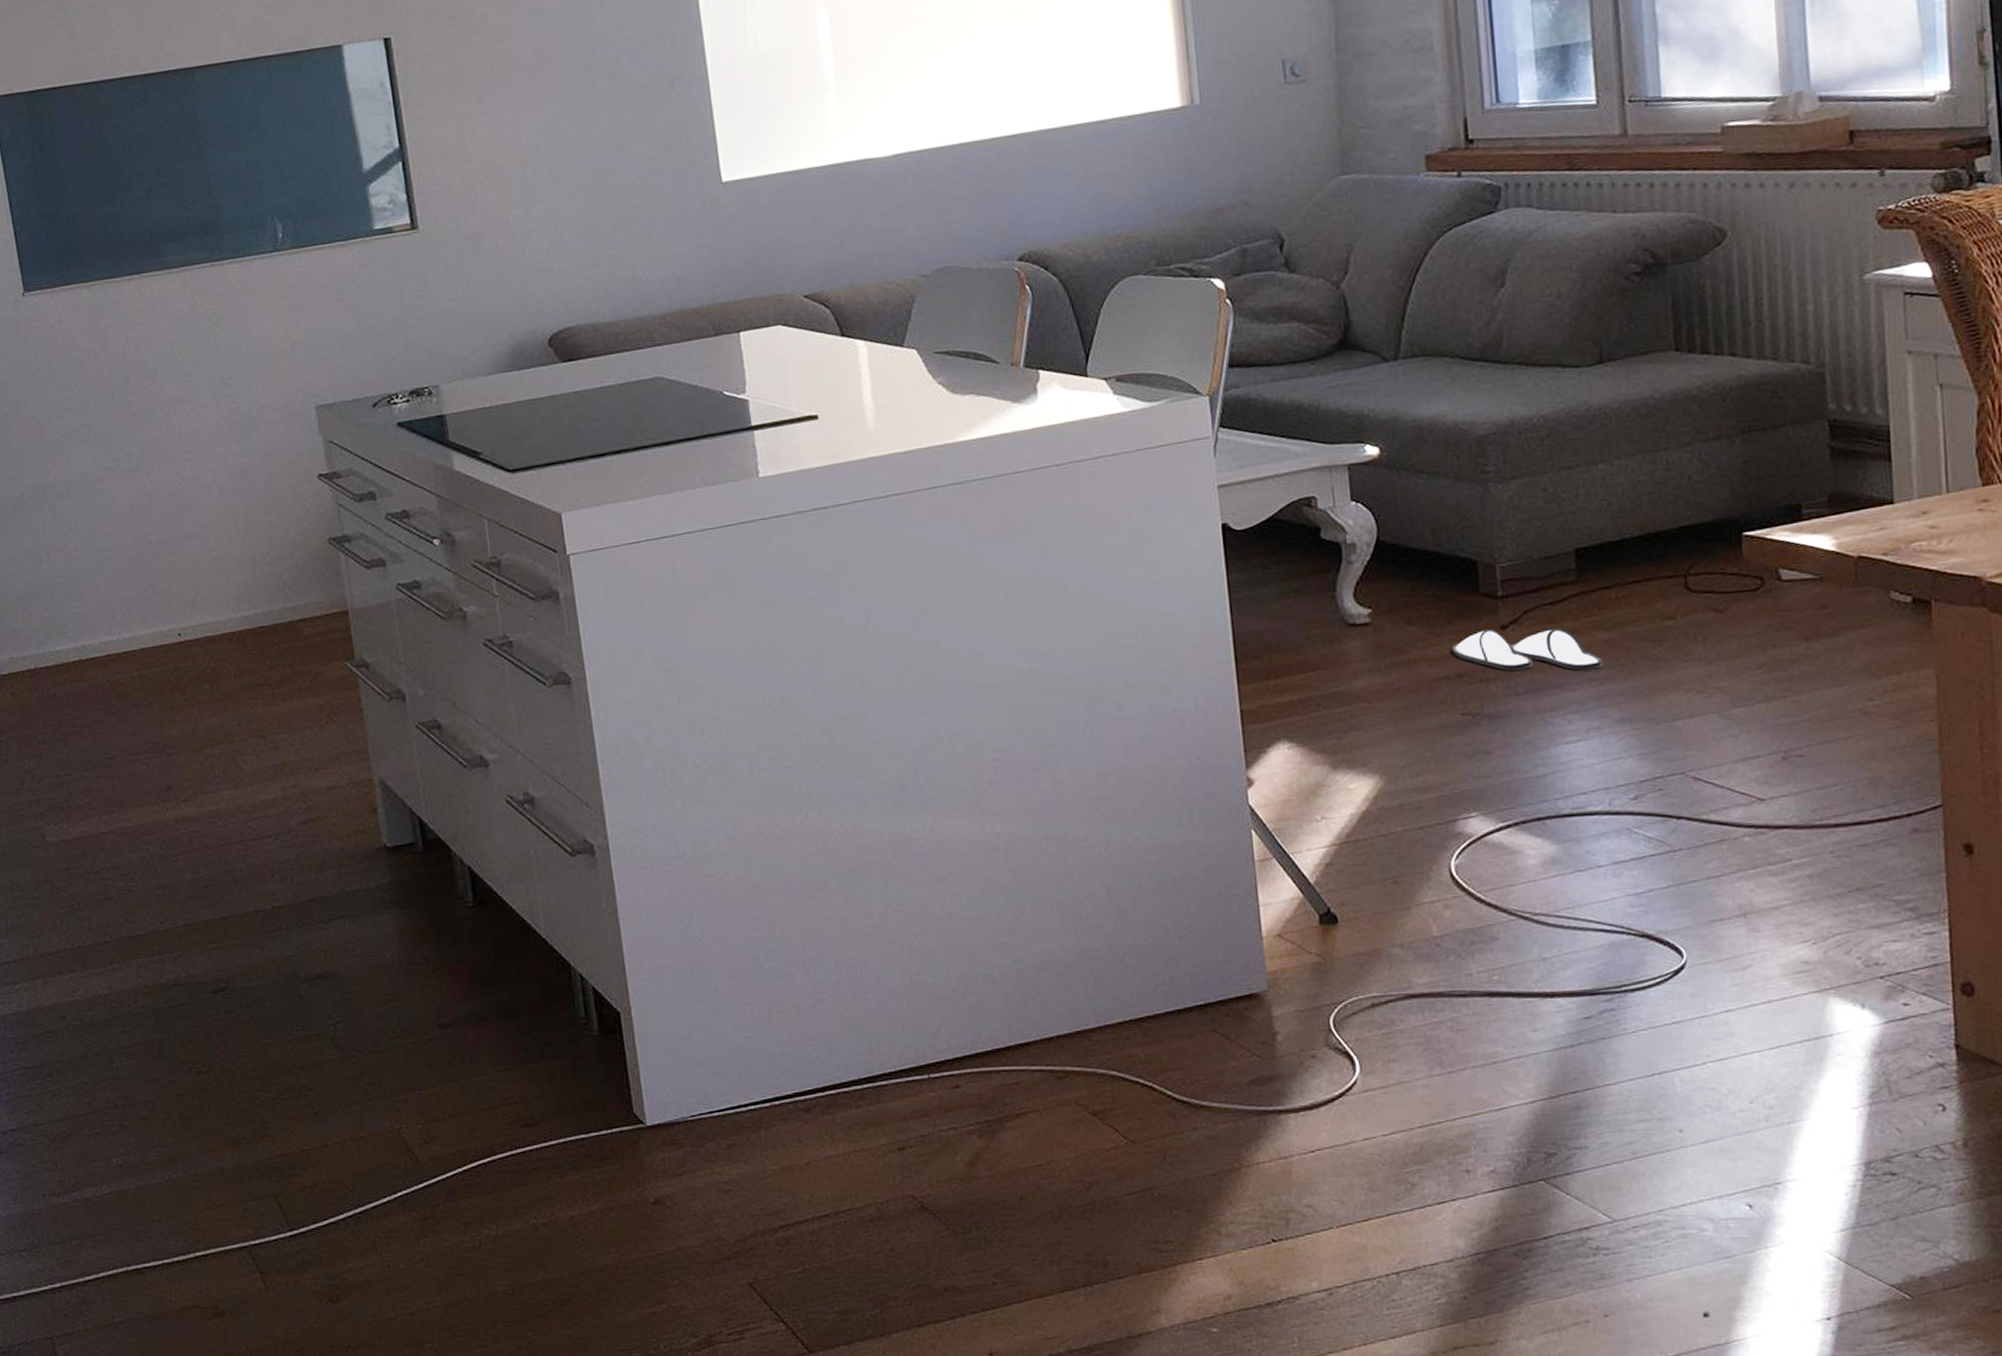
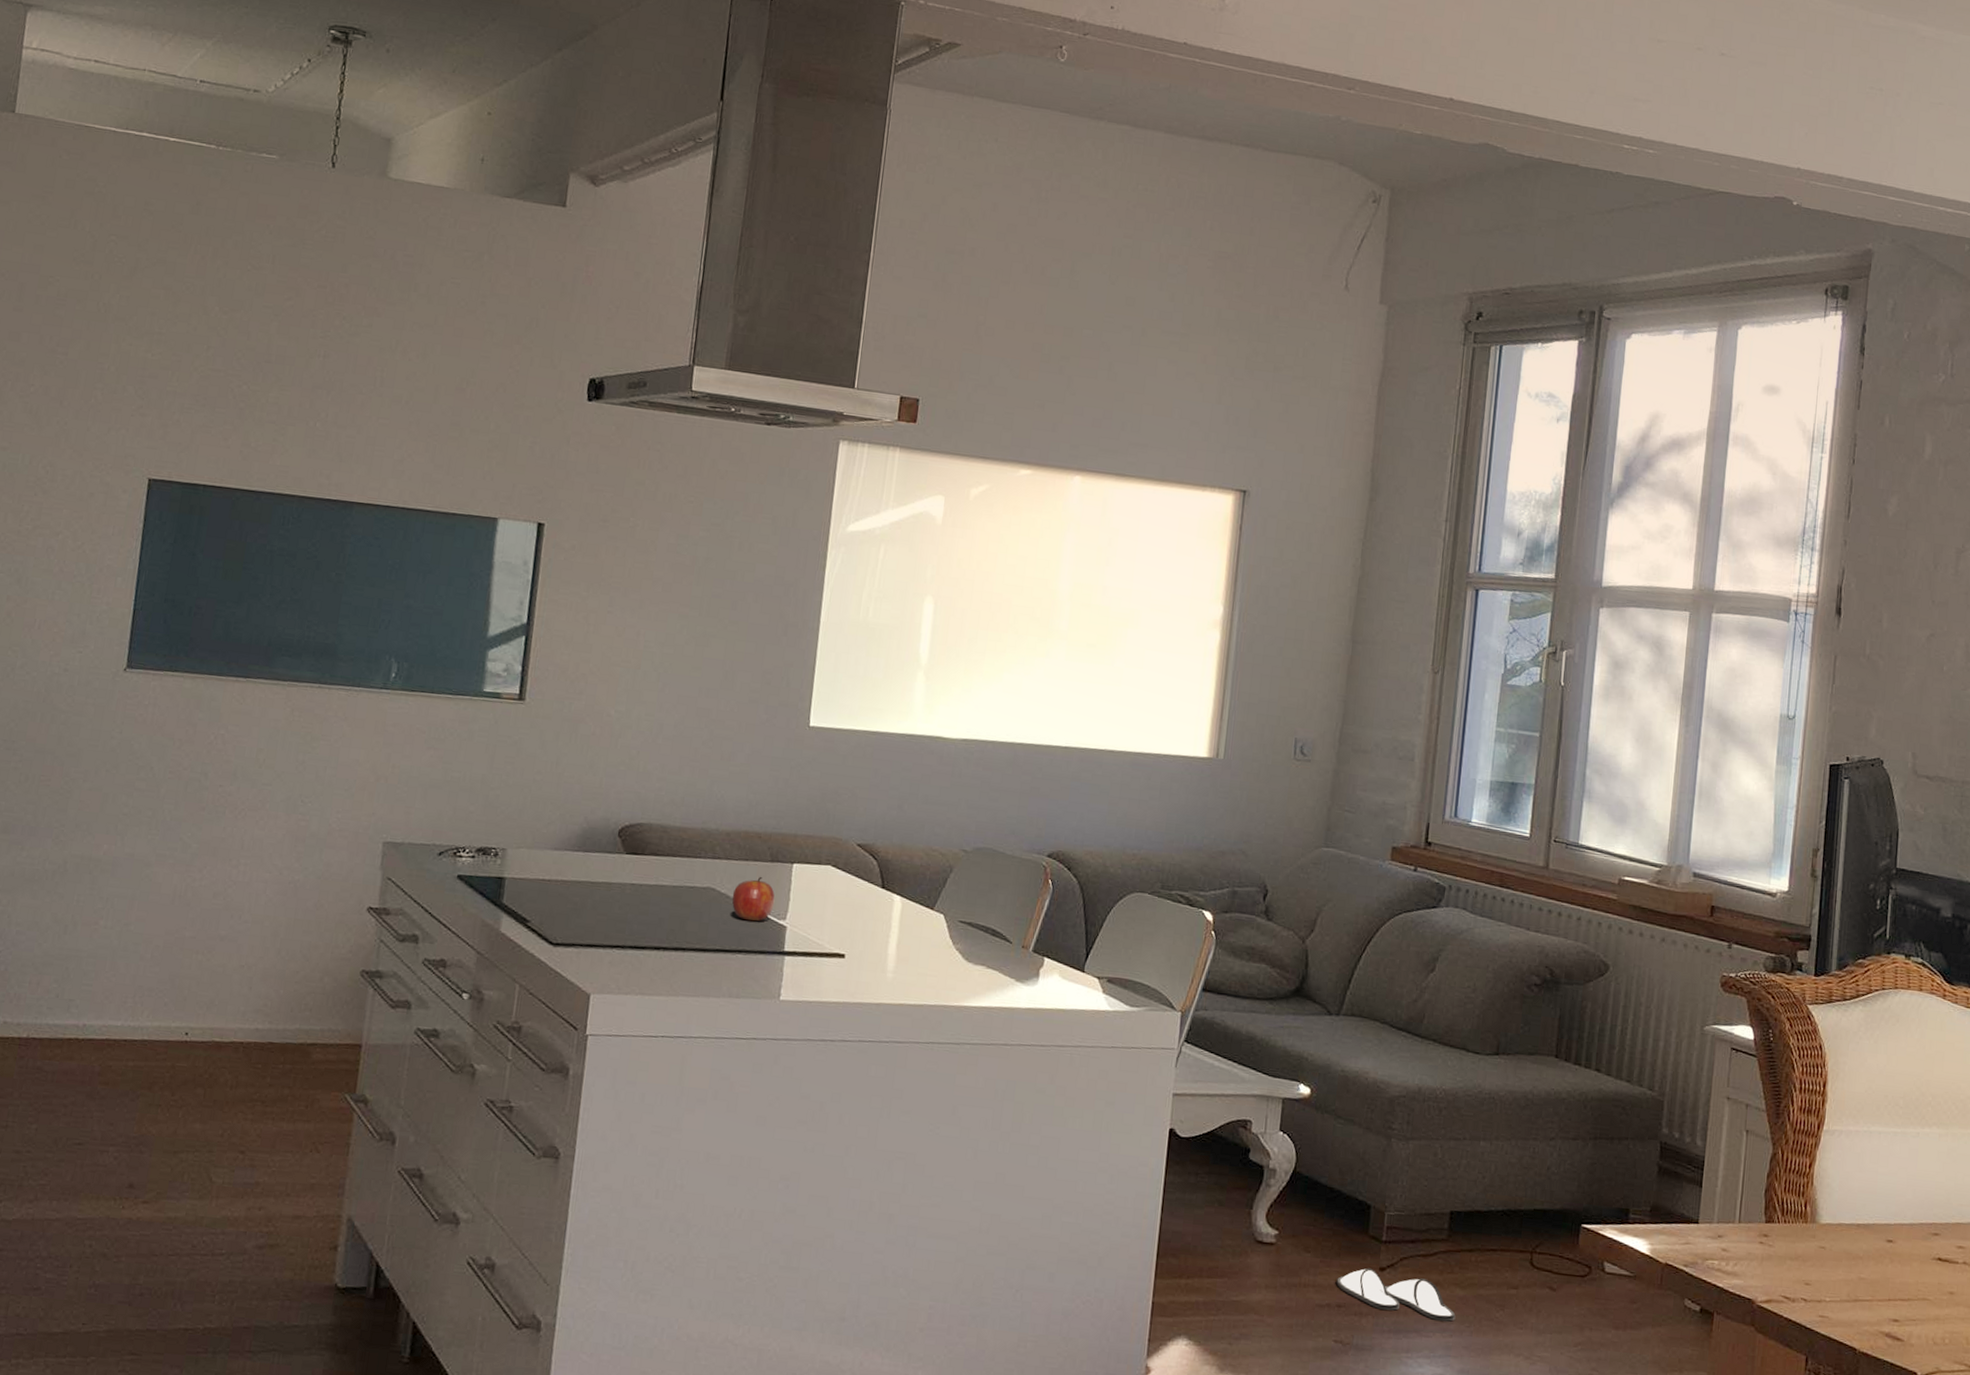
fruit: none [682,353,730,403] -> present [731,876,775,922]

